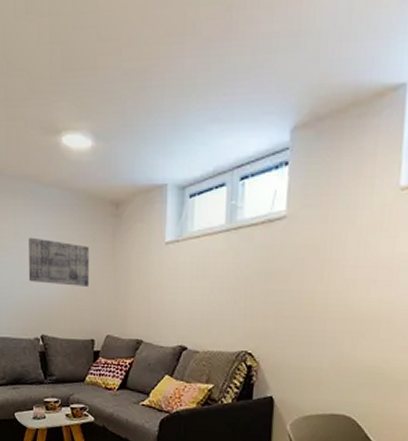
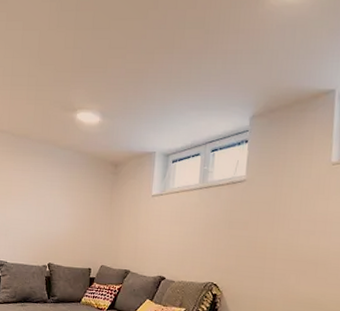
wall art: present [28,237,90,287] -> none [42,186,92,226]

